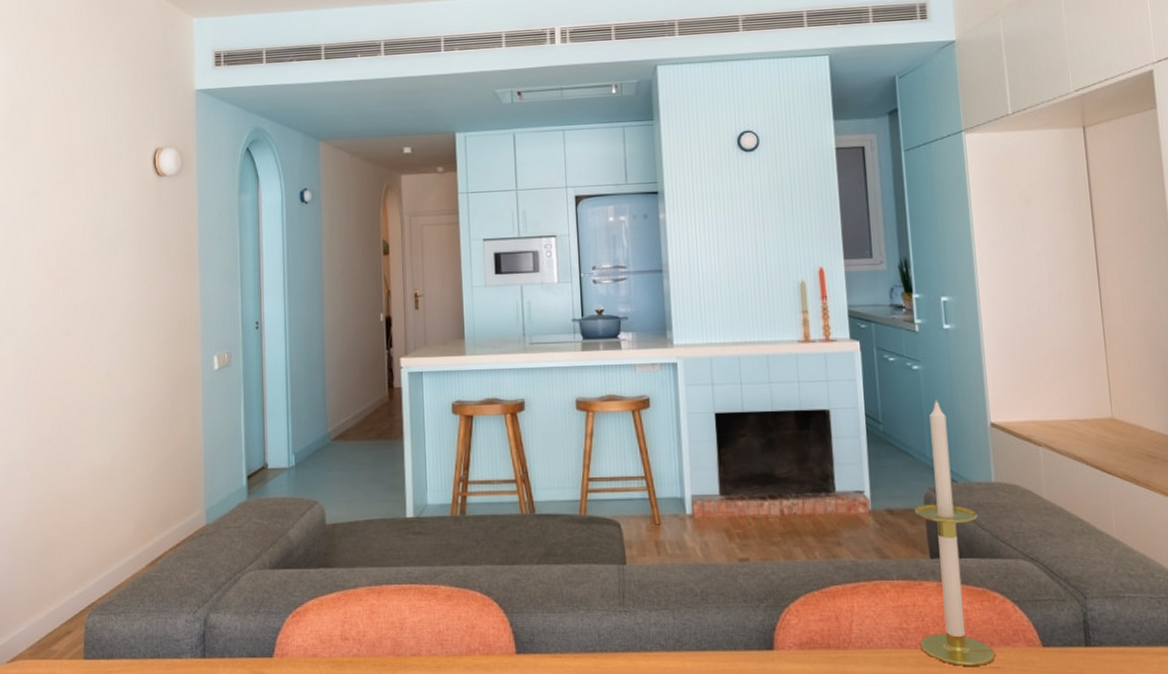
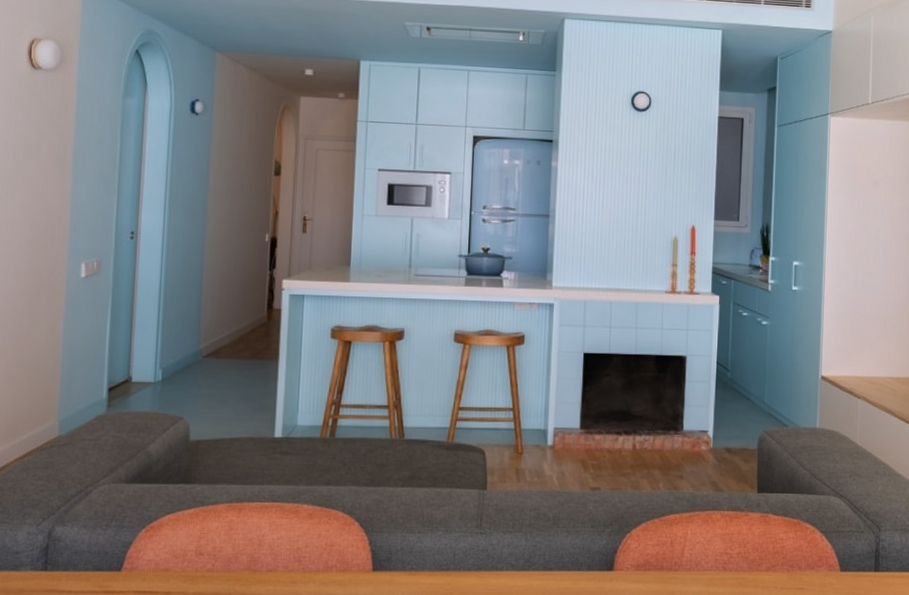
candle: present [914,399,996,666] -> none [739,352,802,587]

